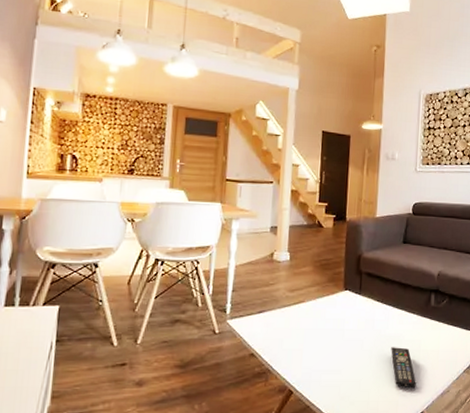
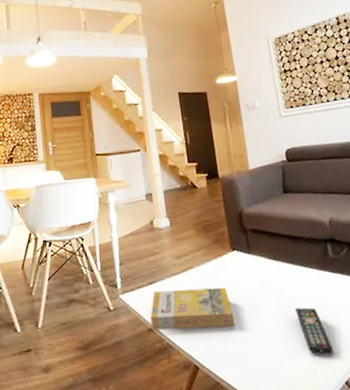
book: none [254,320,335,358] -> present [150,287,235,330]

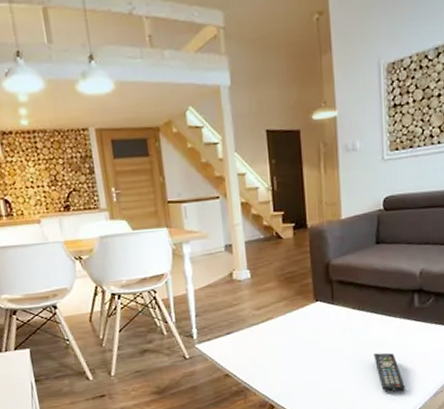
book: present [150,287,235,330] -> none [227,335,313,375]

